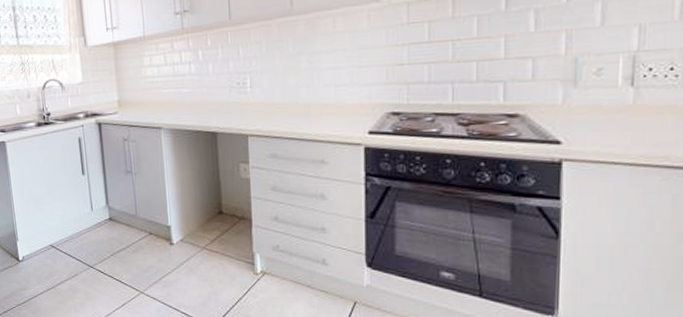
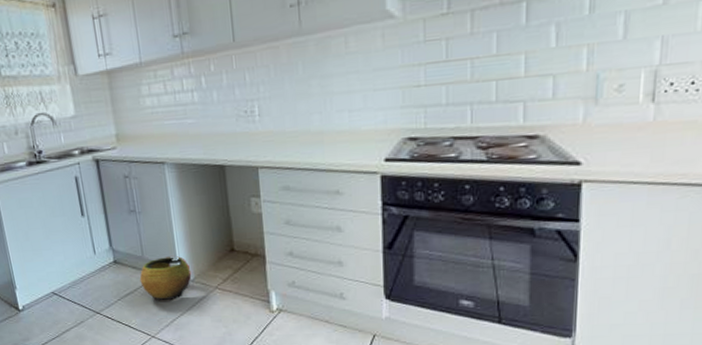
clay pot: none [132,215,181,259] -> present [139,255,192,301]

